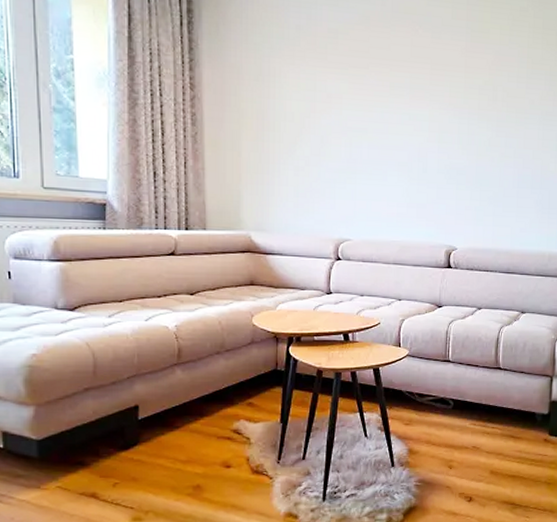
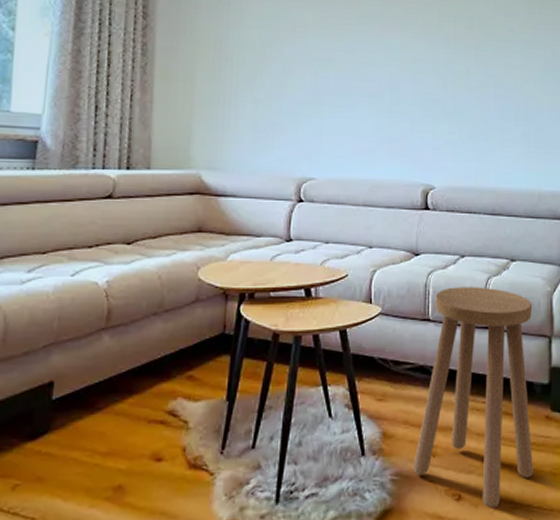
stool: none [434,334,538,508] -> present [413,287,533,509]

